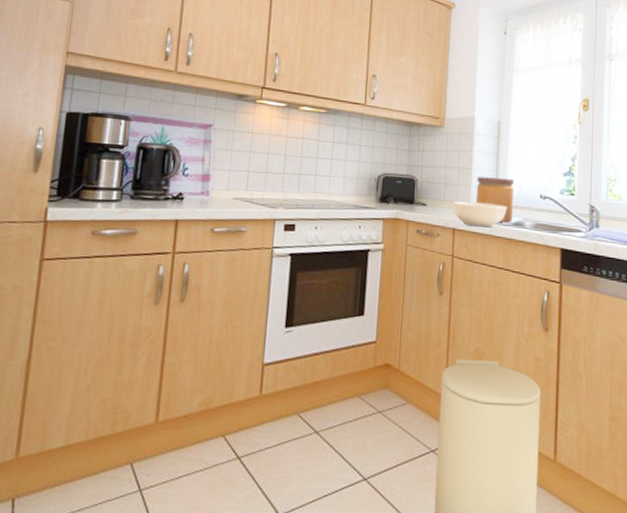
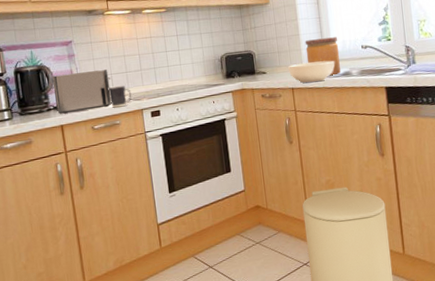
toaster: none [174,160,248,210] -> present [52,68,112,114]
mug: none [240,185,267,212] -> present [108,85,132,108]

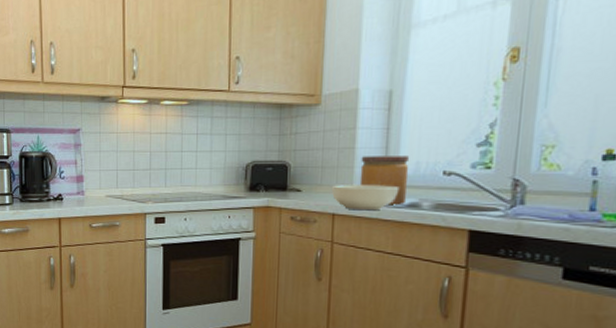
toaster: present [52,68,112,114] -> none [55,163,117,207]
mug: present [108,85,132,108] -> none [111,183,136,208]

